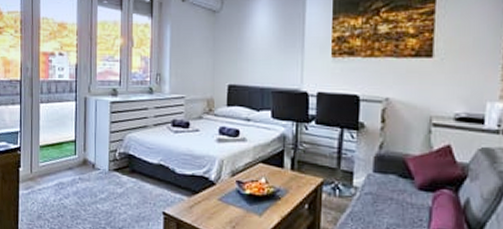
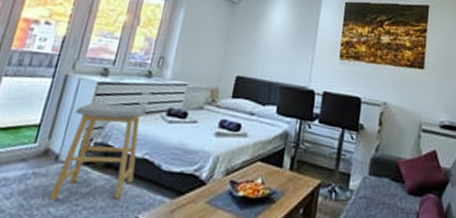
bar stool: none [95,118,155,199] -> present [48,102,148,200]

